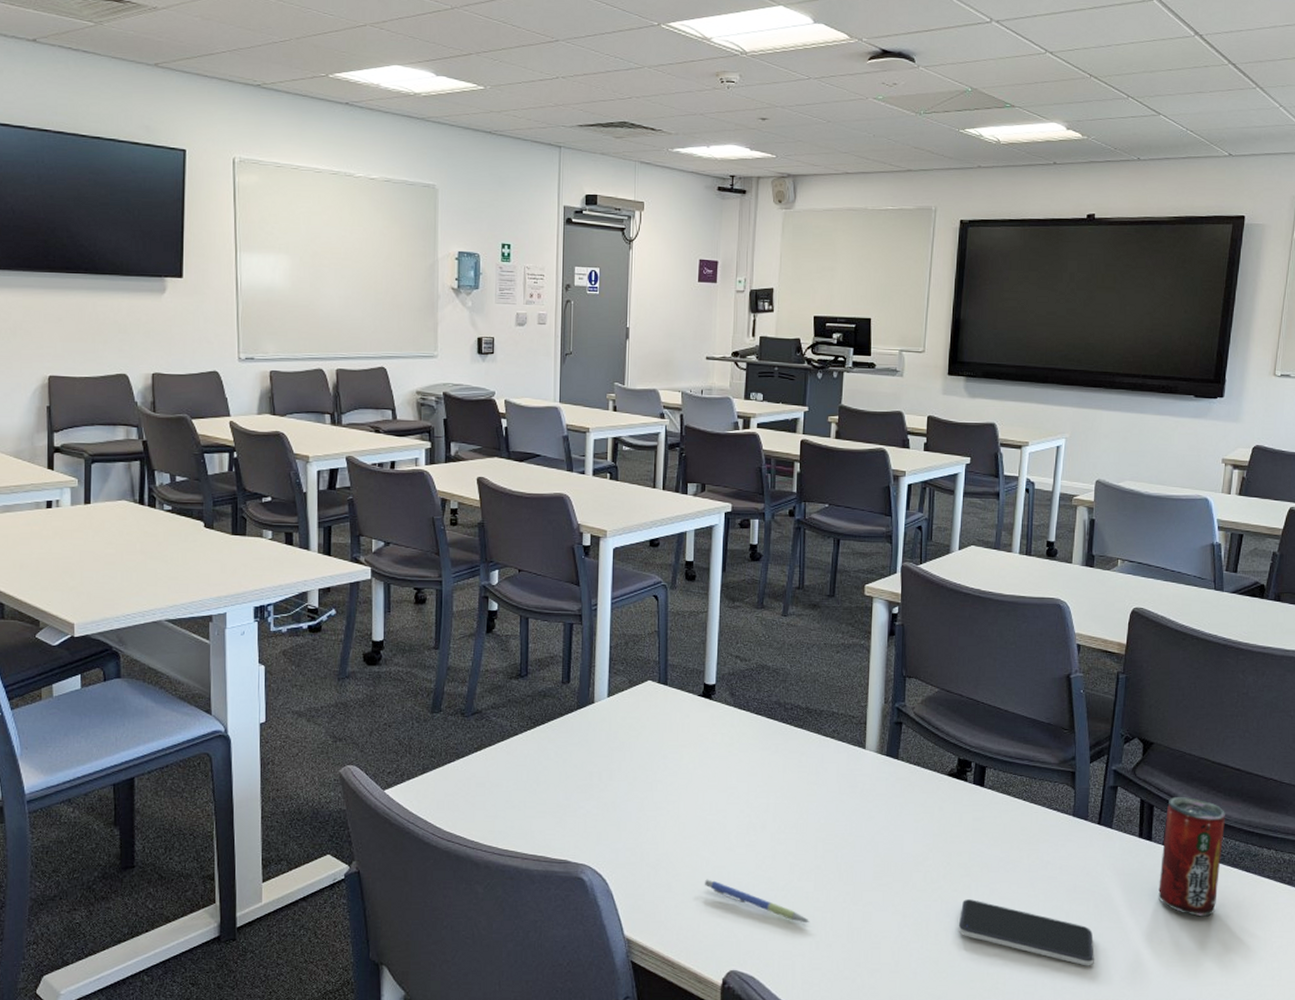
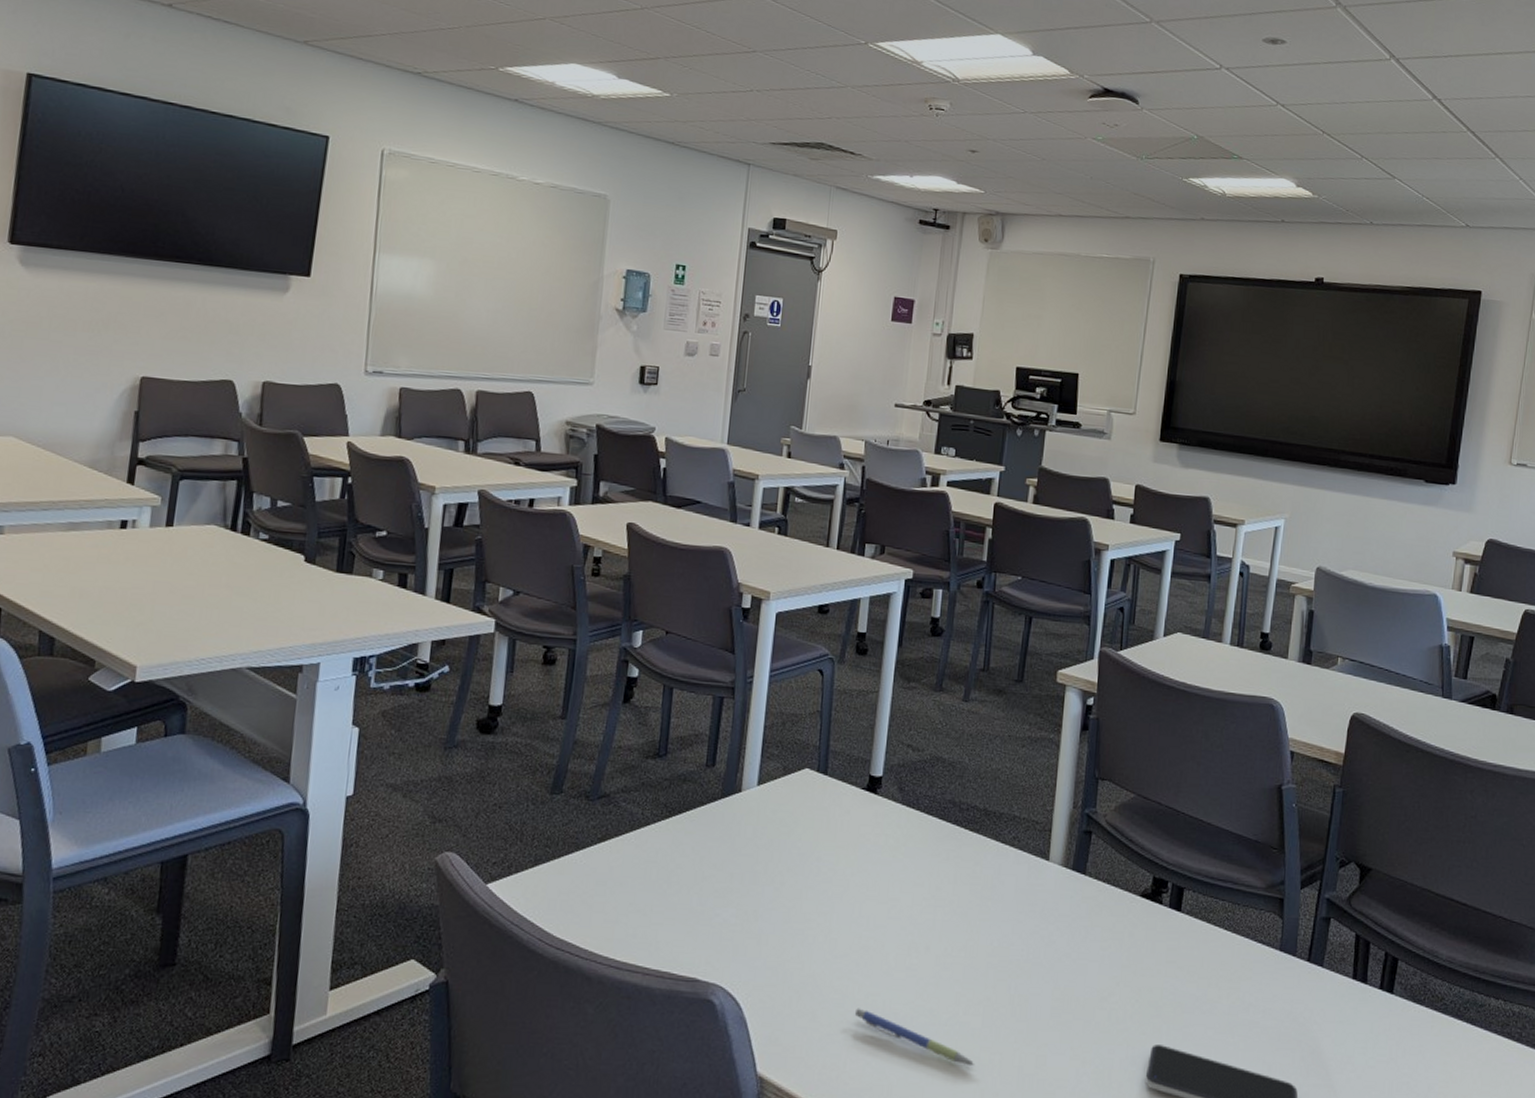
beverage can: present [1158,796,1225,917] -> none [1373,932,1449,1077]

